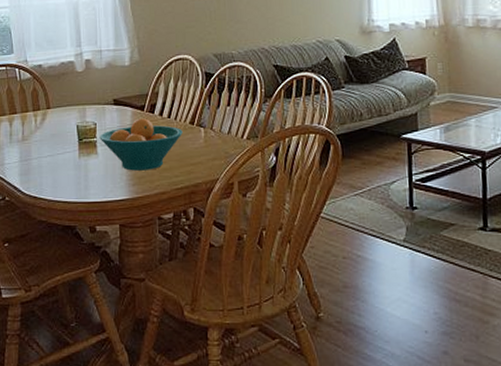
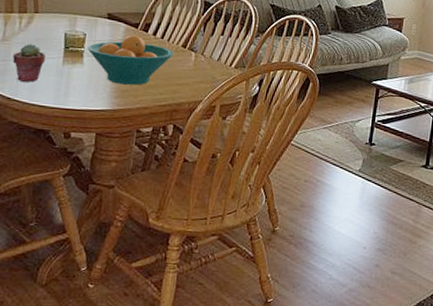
potted succulent: none [34,140,62,179] -> present [12,44,46,82]

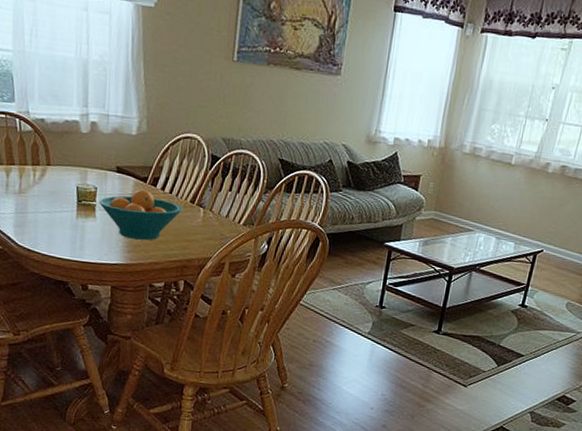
potted succulent: present [12,44,46,82] -> none [30,196,60,235]

